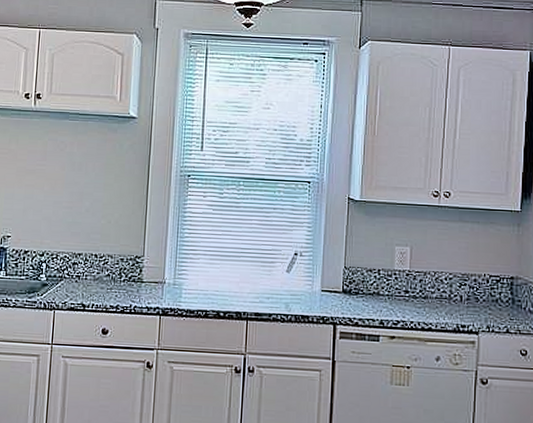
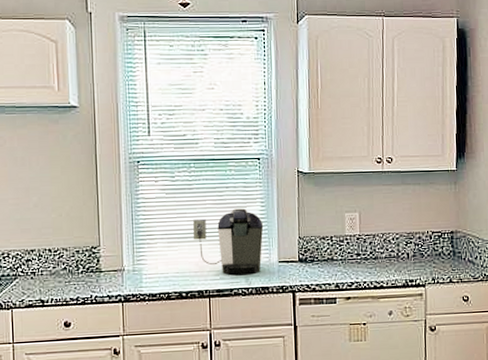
coffee maker: none [235,231,309,300] -> present [193,208,264,275]

